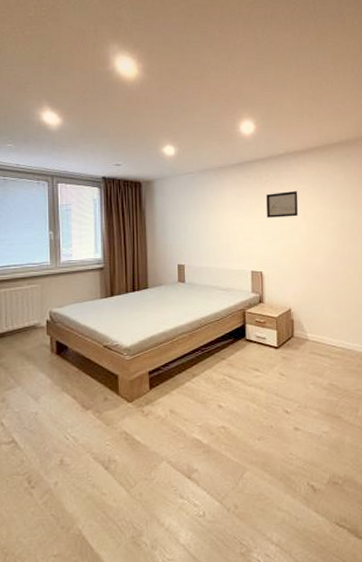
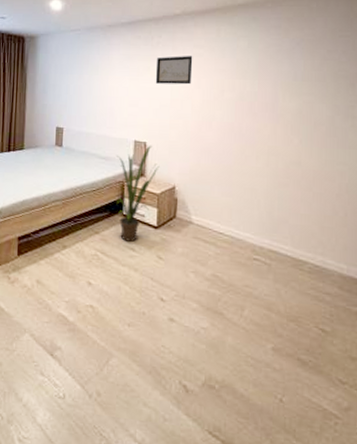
house plant: none [236,273,276,363] -> present [116,145,160,242]

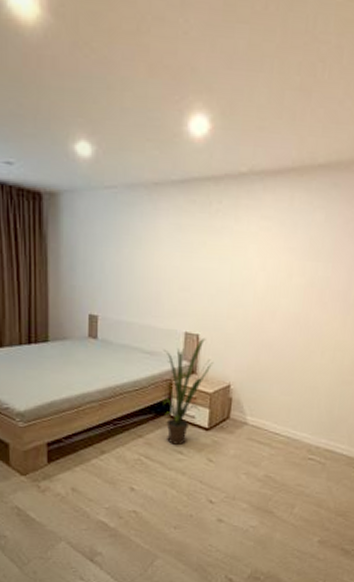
wall art: present [155,56,193,85] -> none [212,228,259,266]

